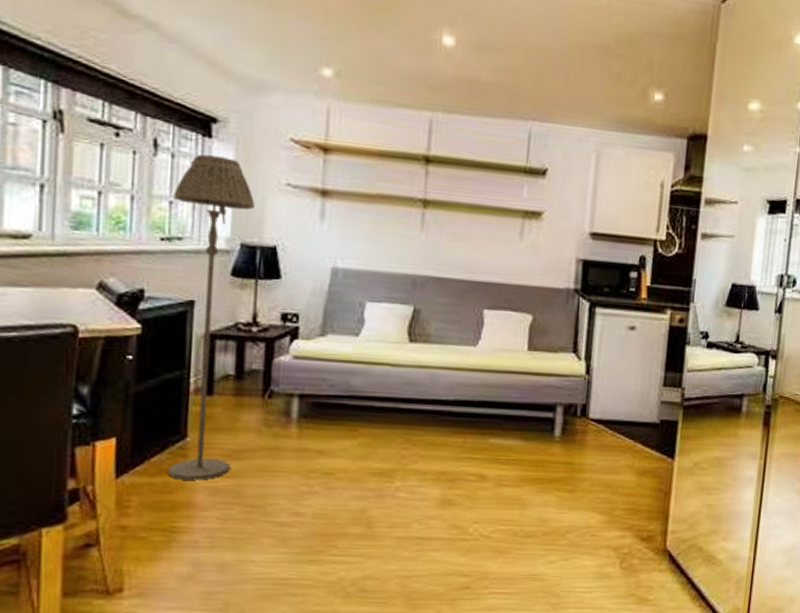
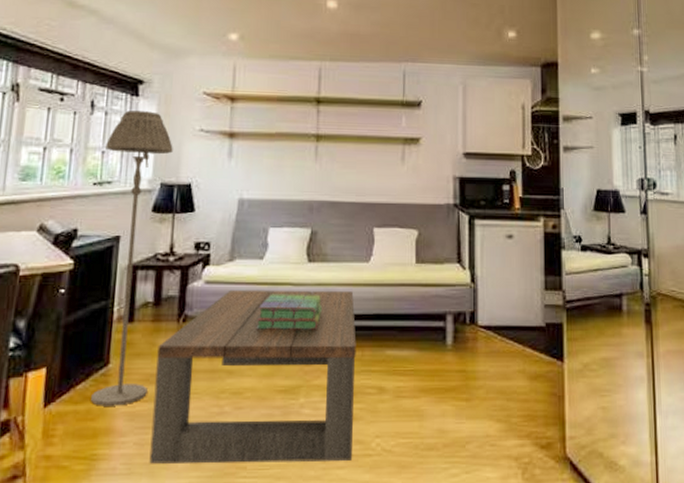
coffee table: none [233,368,458,544] -> present [149,291,356,464]
stack of books: none [349,373,423,414] -> present [256,294,322,330]

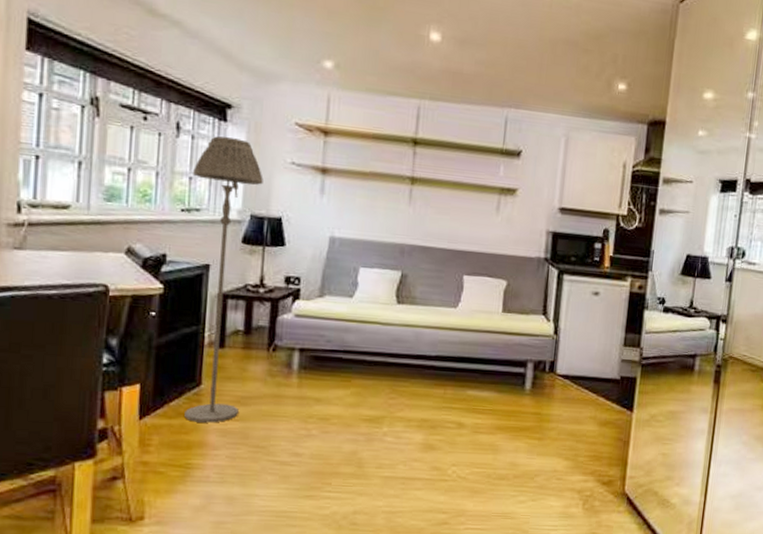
coffee table: present [149,291,356,464] -> none [241,325,440,484]
stack of books: present [256,294,322,330] -> none [343,331,409,367]

